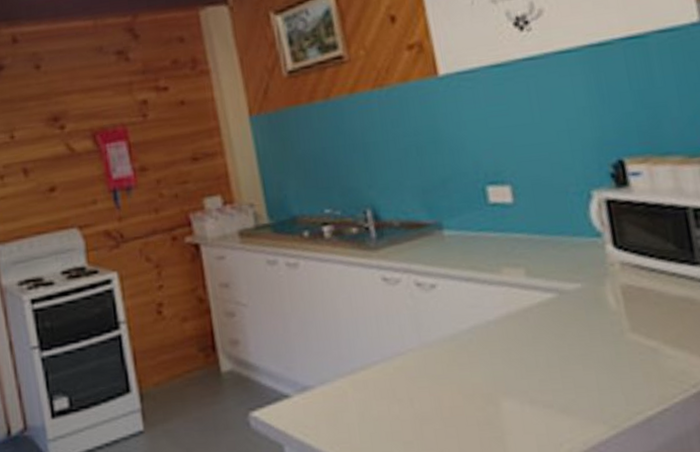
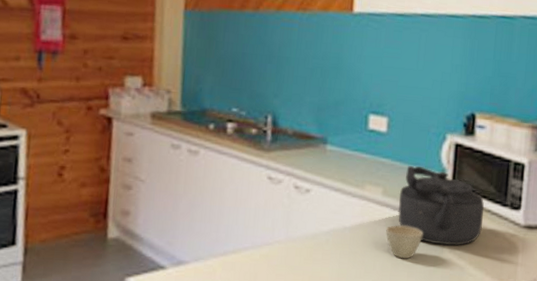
cup: none [541,308,592,349] -> present [386,224,423,259]
kettle: none [547,235,671,325] -> present [398,166,484,246]

